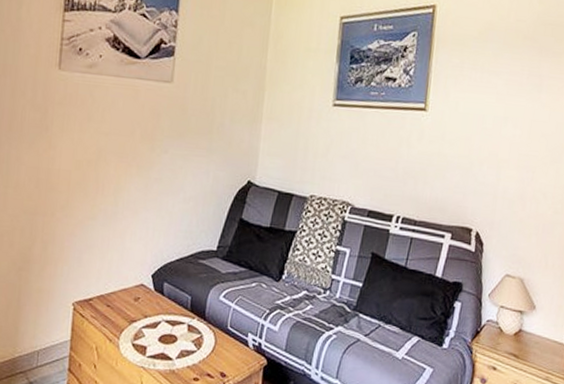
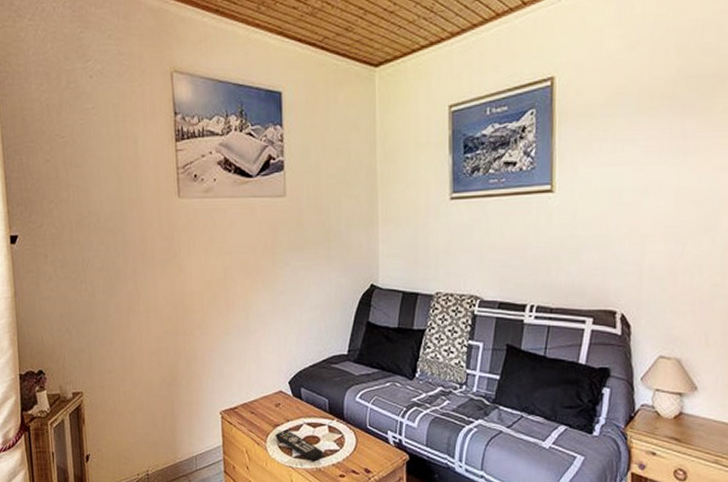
remote control: none [130,326,179,363] -> present [275,429,323,462]

